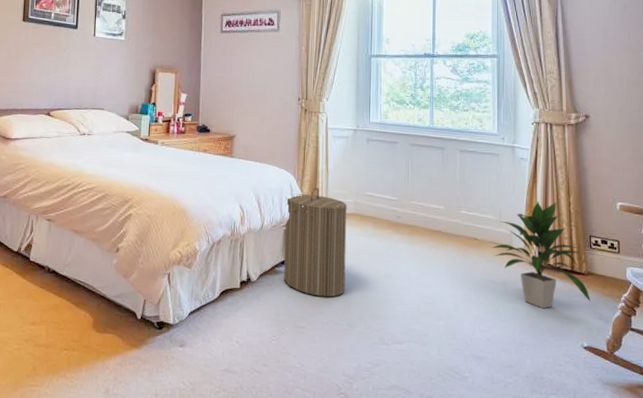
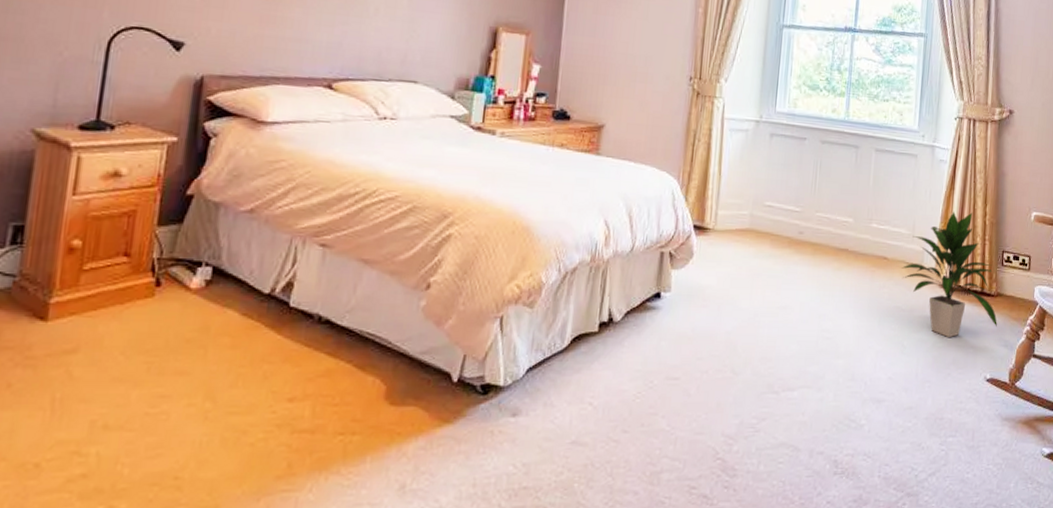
laundry hamper: present [284,187,347,297] -> none [656,195,742,338]

